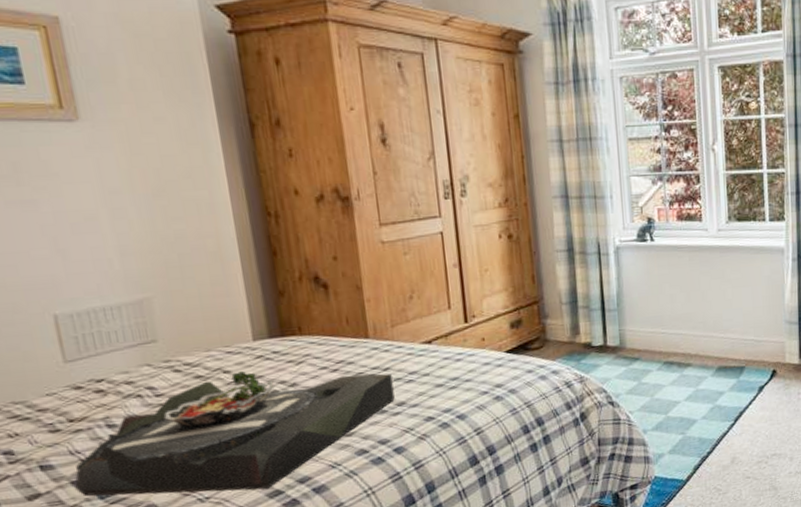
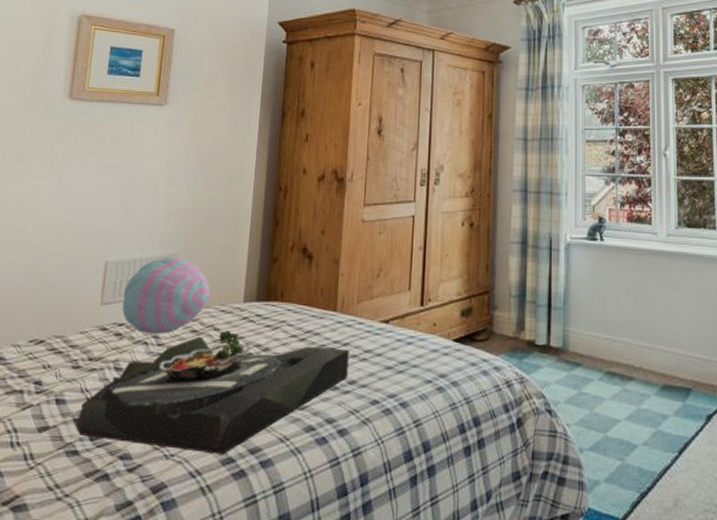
cushion: none [90,301,209,387] -> present [122,256,211,334]

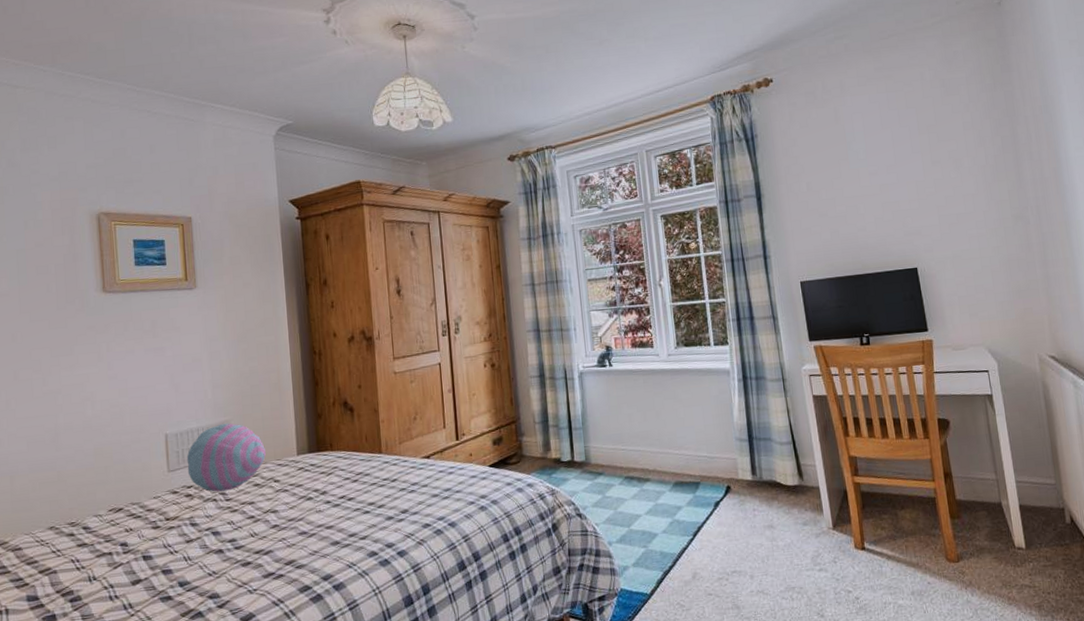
serving tray: present [75,329,349,454] -> none [164,480,400,585]

